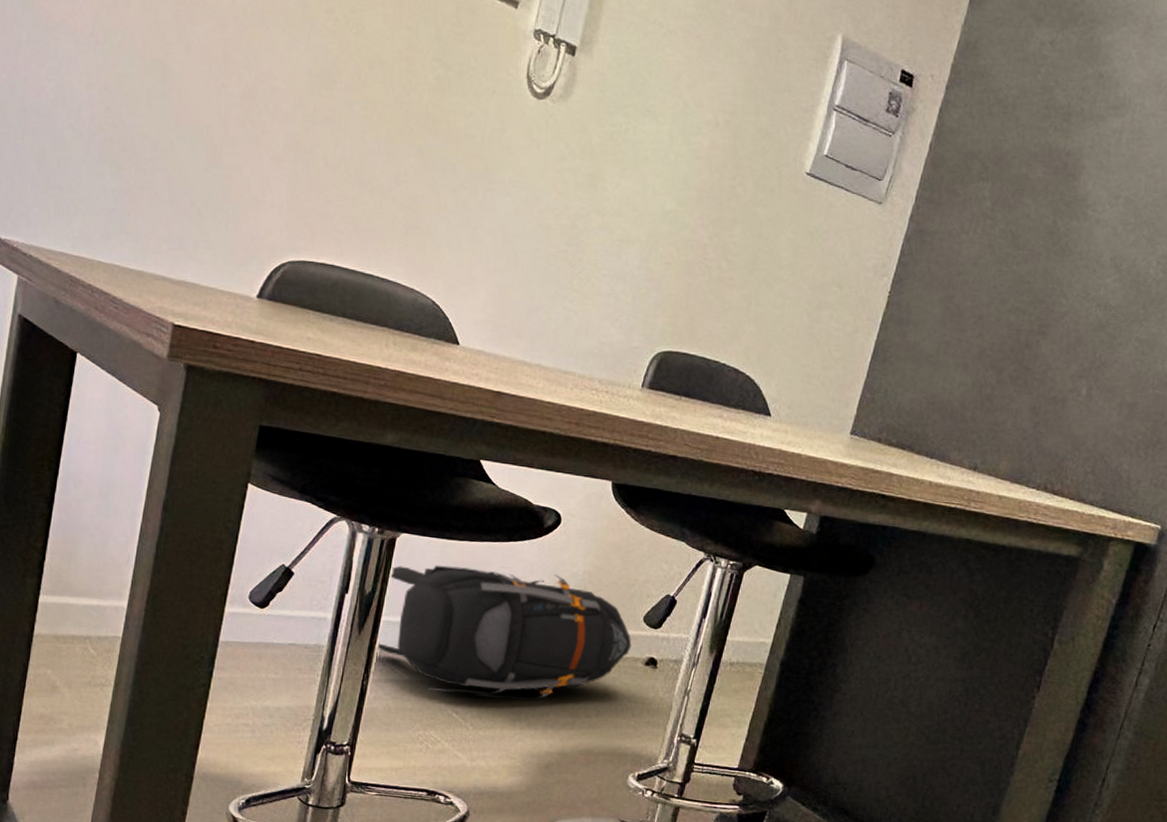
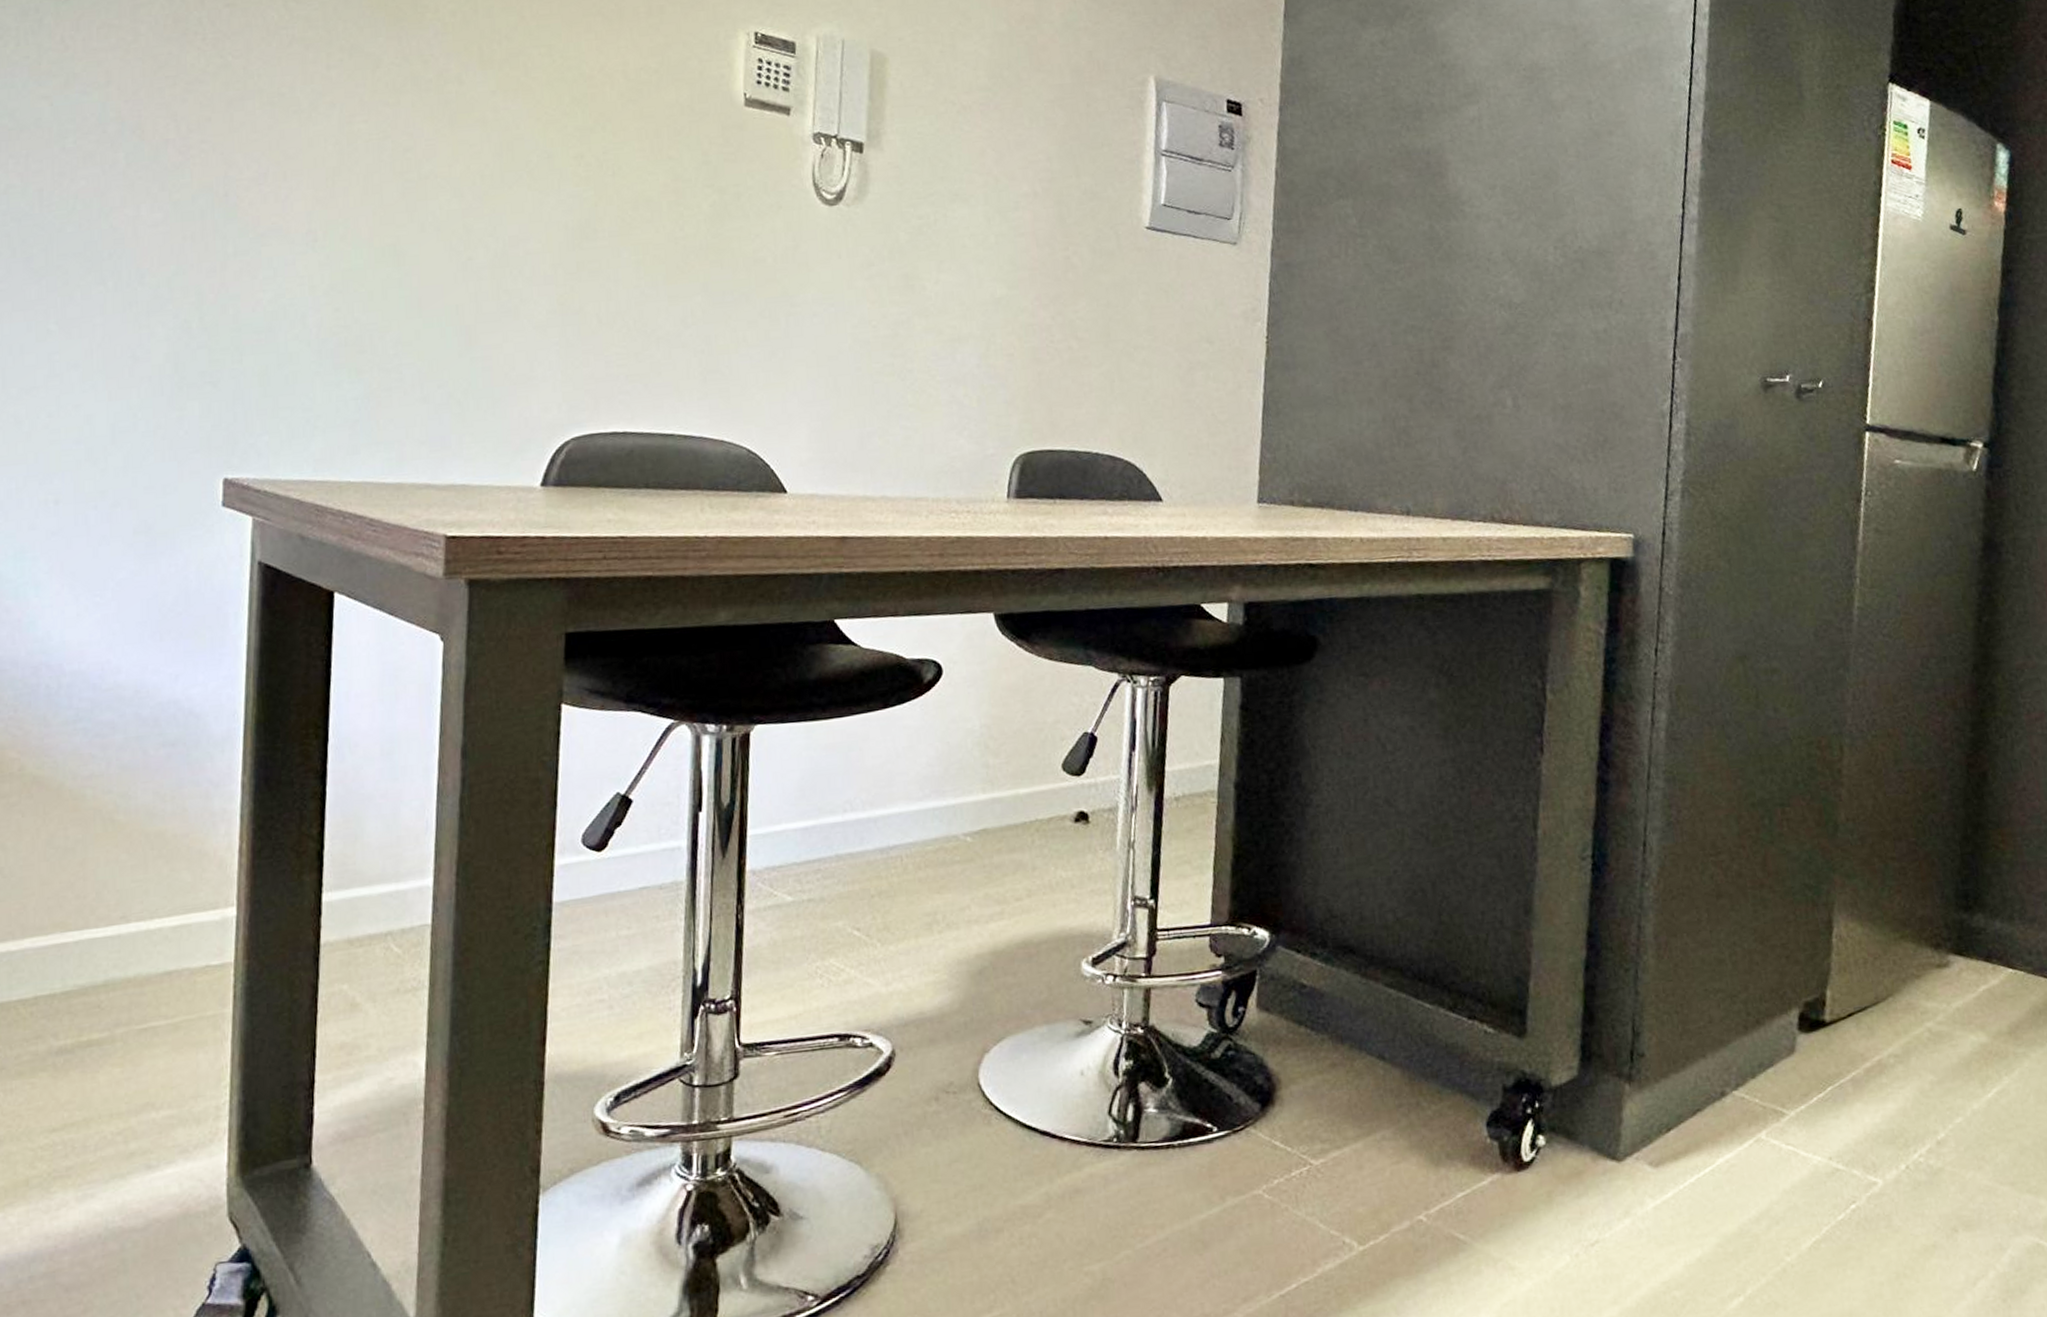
backpack: present [377,565,632,700] -> none [747,736,1054,908]

